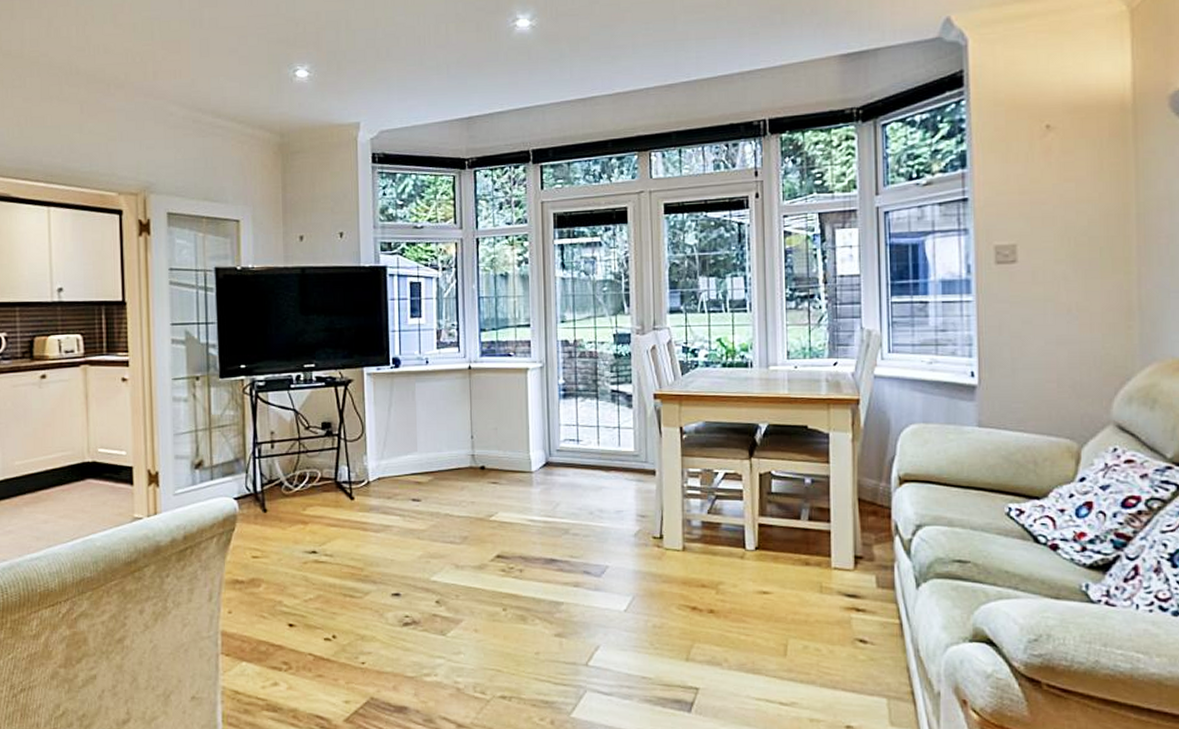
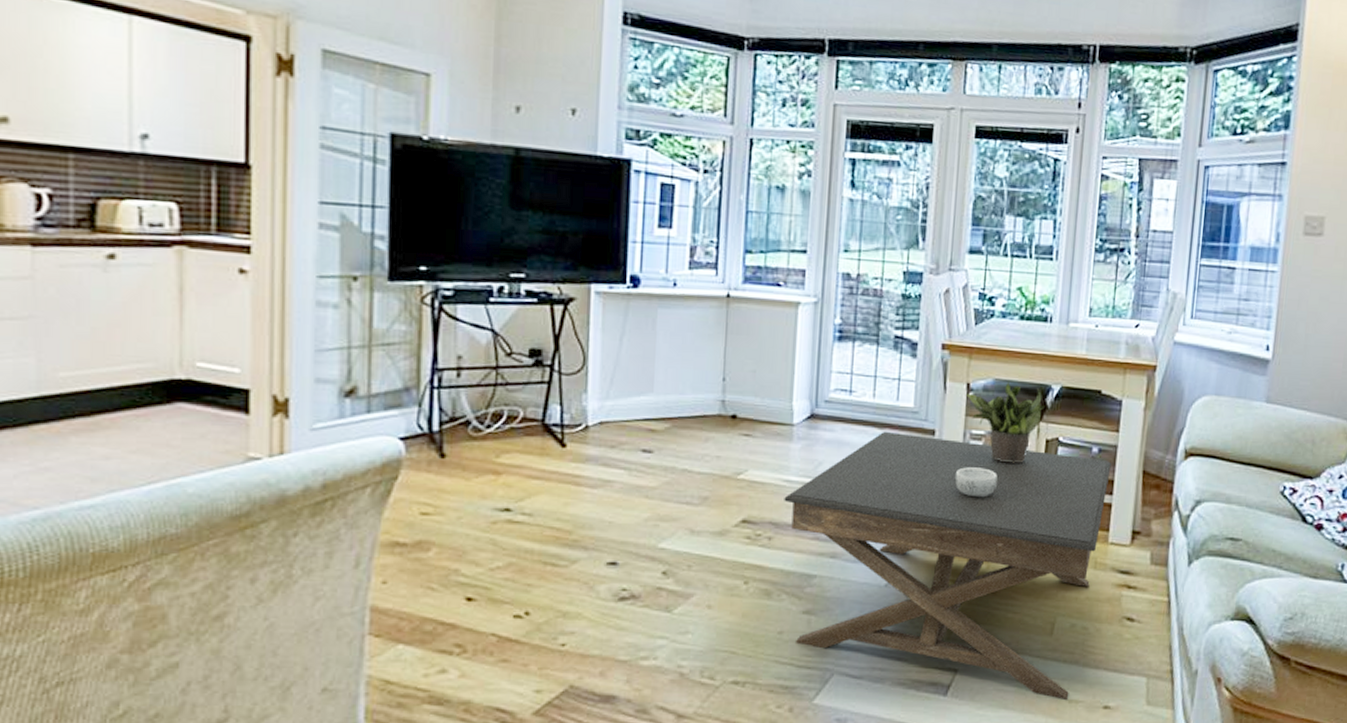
coffee table: none [530,473,826,720] -> present [784,431,1111,701]
decorative bowl: none [677,502,717,529] -> present [954,467,998,498]
potted plant: none [679,422,754,497] -> present [965,381,1044,463]

